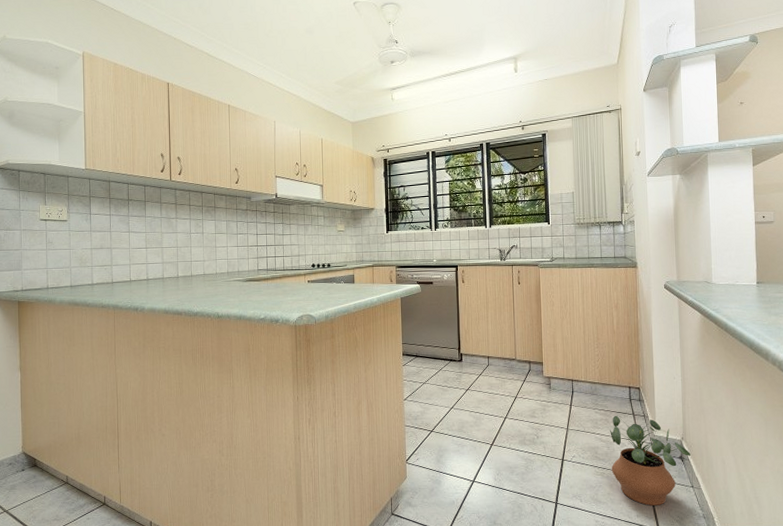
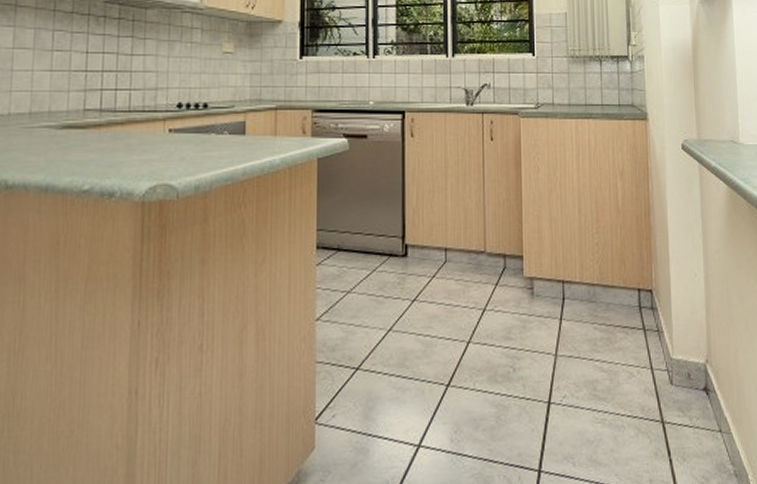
potted plant: present [610,415,691,506] -> none [613,331,718,464]

